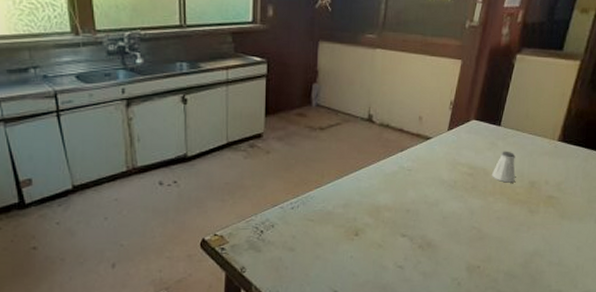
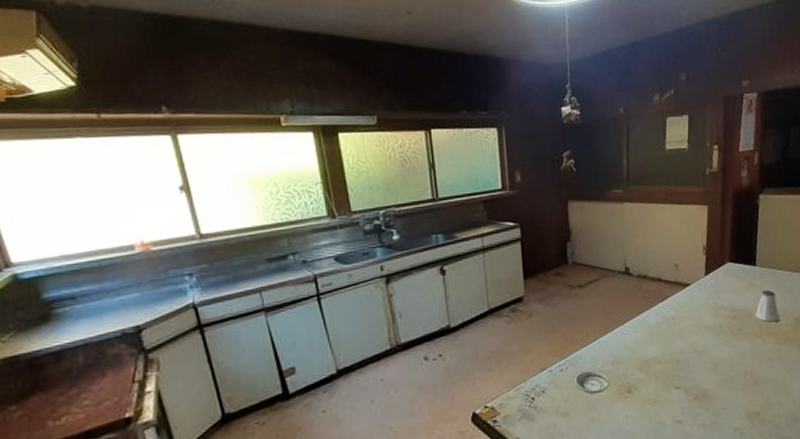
saucer: none [304,211,338,234] -> present [574,370,610,395]

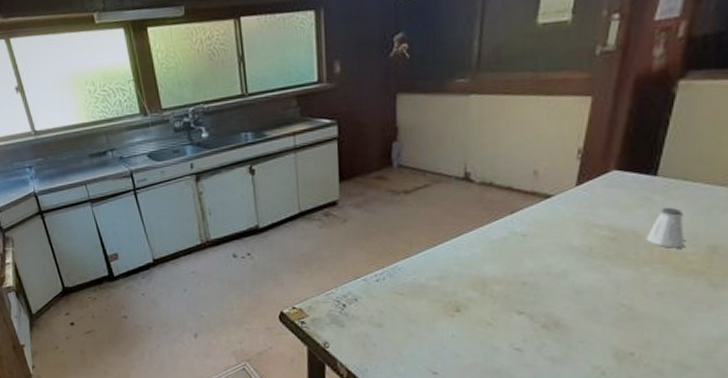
saucer: present [574,370,610,395] -> none [391,283,434,309]

